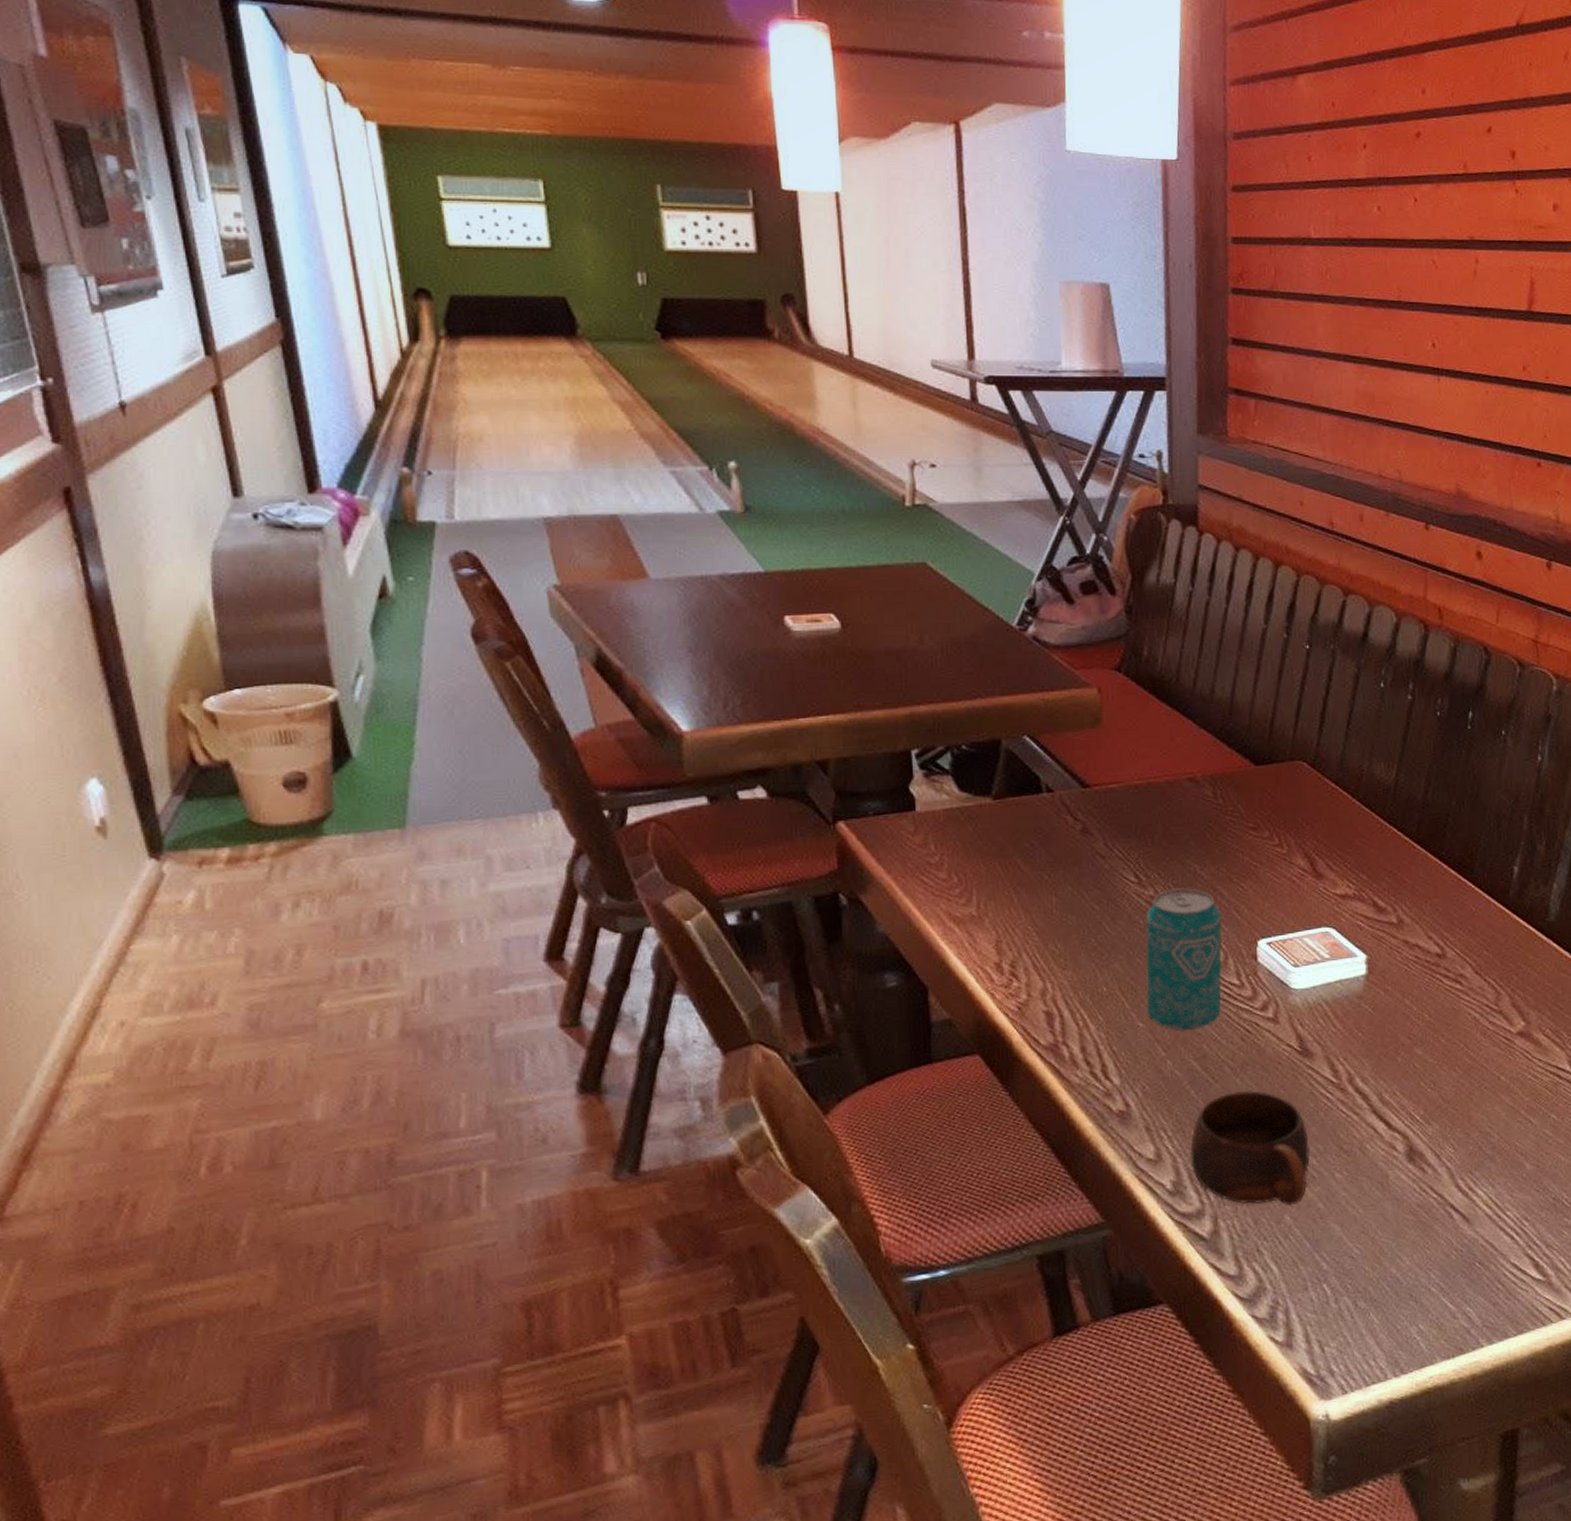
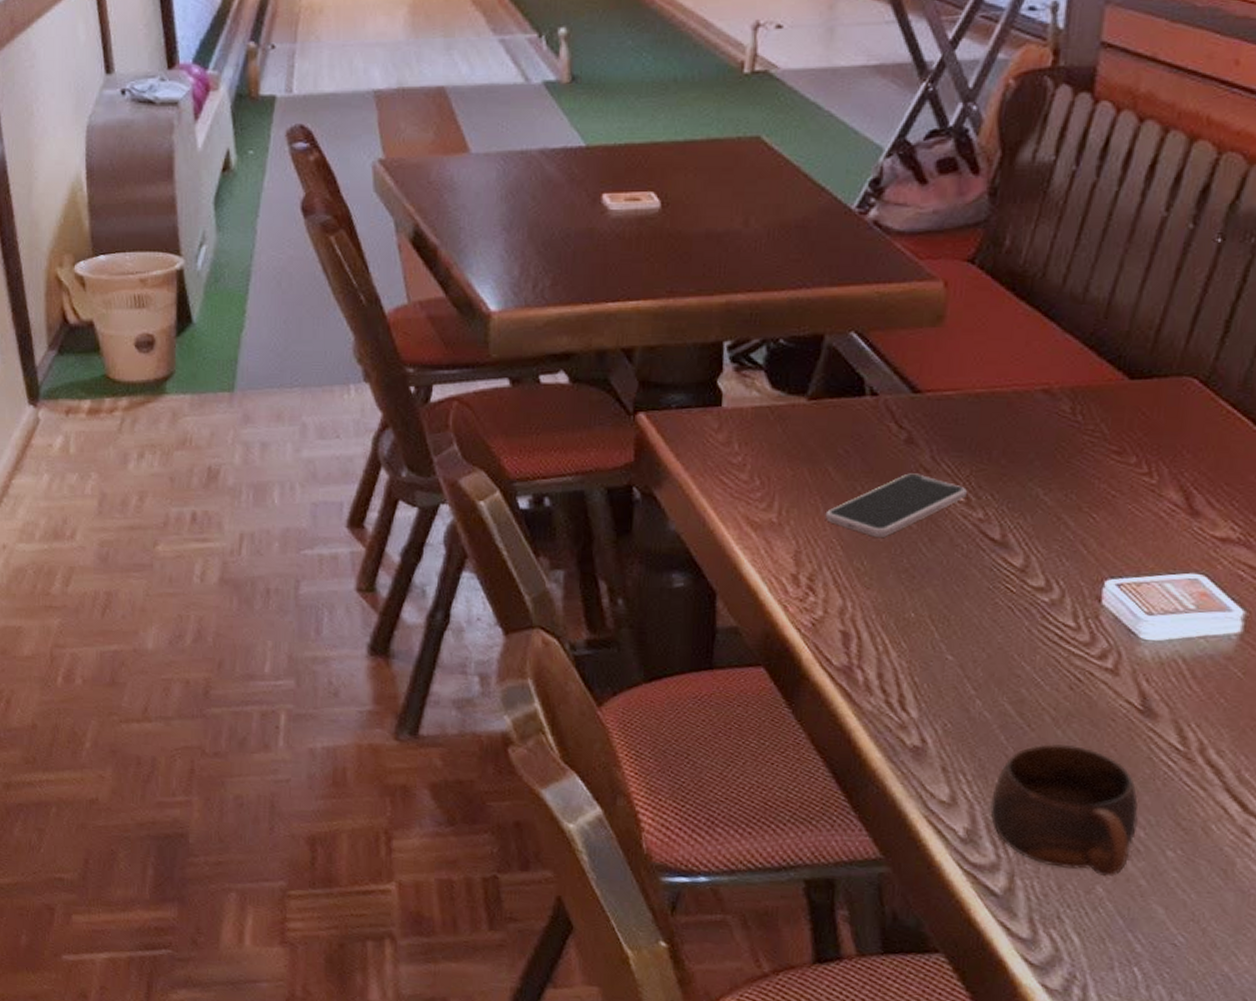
smartphone: none [1019,860,1138,921] -> present [825,473,967,537]
beverage can: present [1145,888,1222,1030] -> none [959,513,1064,671]

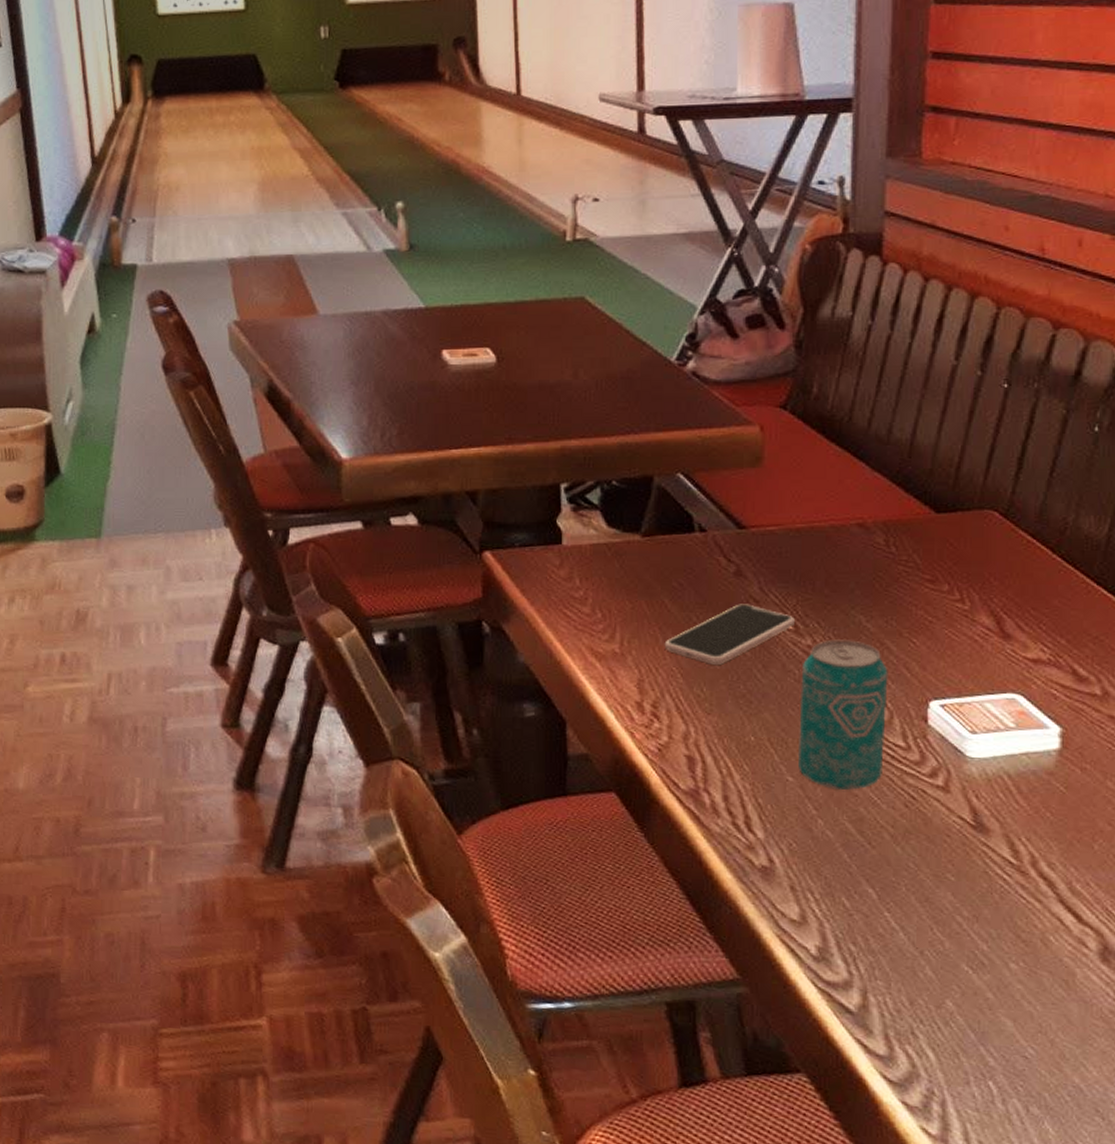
beverage can: none [959,513,1064,671] -> present [798,639,888,790]
cup: present [990,743,1138,877] -> none [839,860,979,991]

